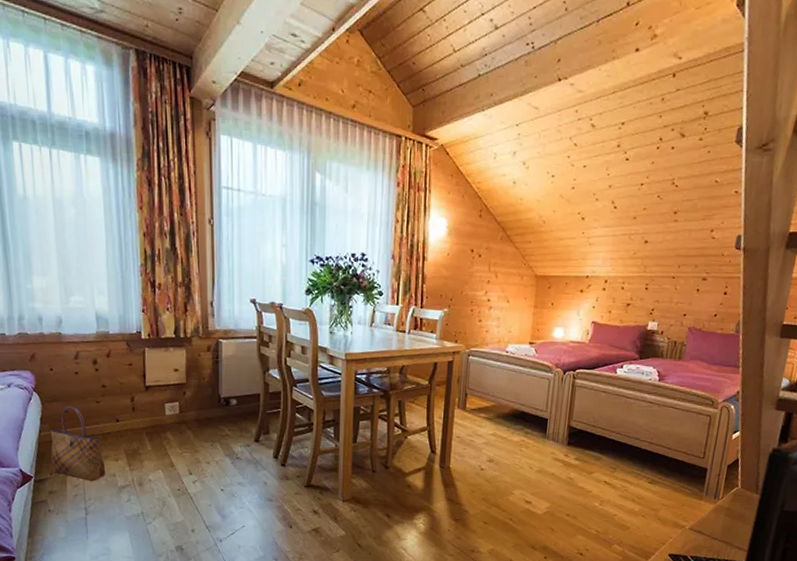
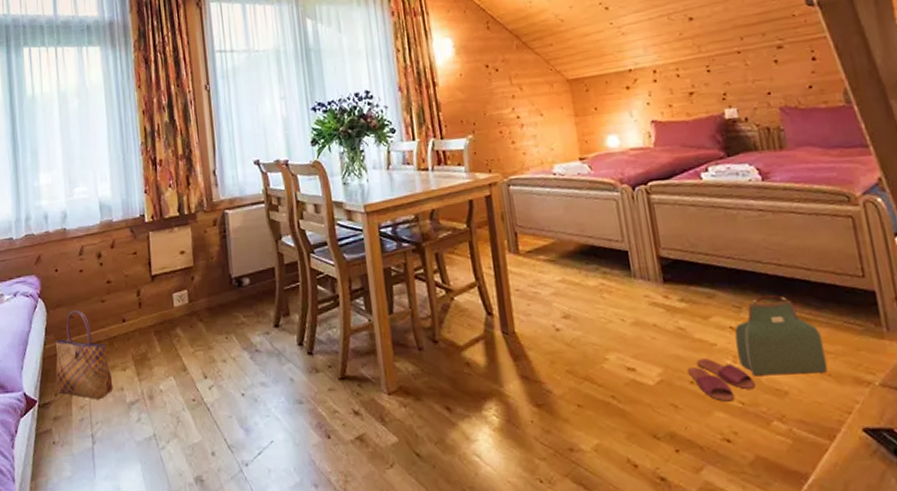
slippers: none [567,500,610,530] -> present [687,358,755,402]
handbag: none [603,463,663,518] -> present [734,295,828,376]

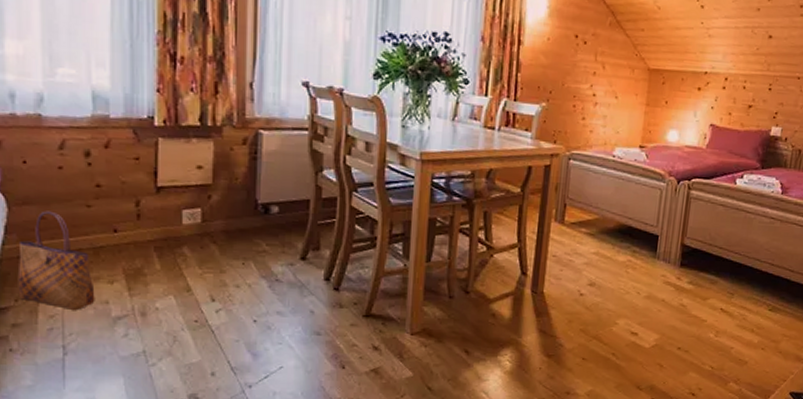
slippers: present [687,358,755,402] -> none [678,331,726,366]
handbag: present [734,295,828,376] -> none [719,287,785,350]

